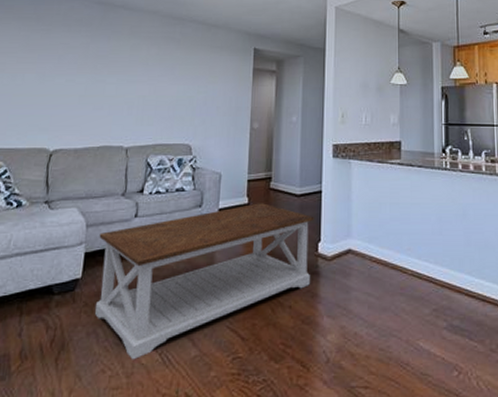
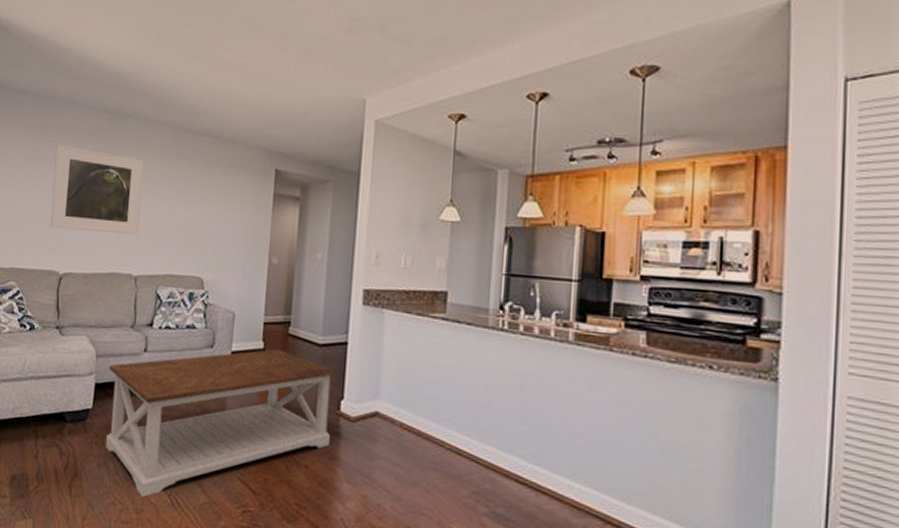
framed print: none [41,32,135,110] -> present [50,144,144,235]

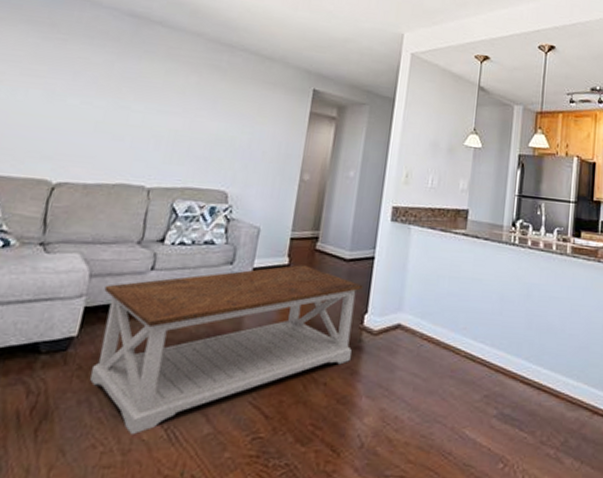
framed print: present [50,144,144,235] -> none [46,43,172,145]

